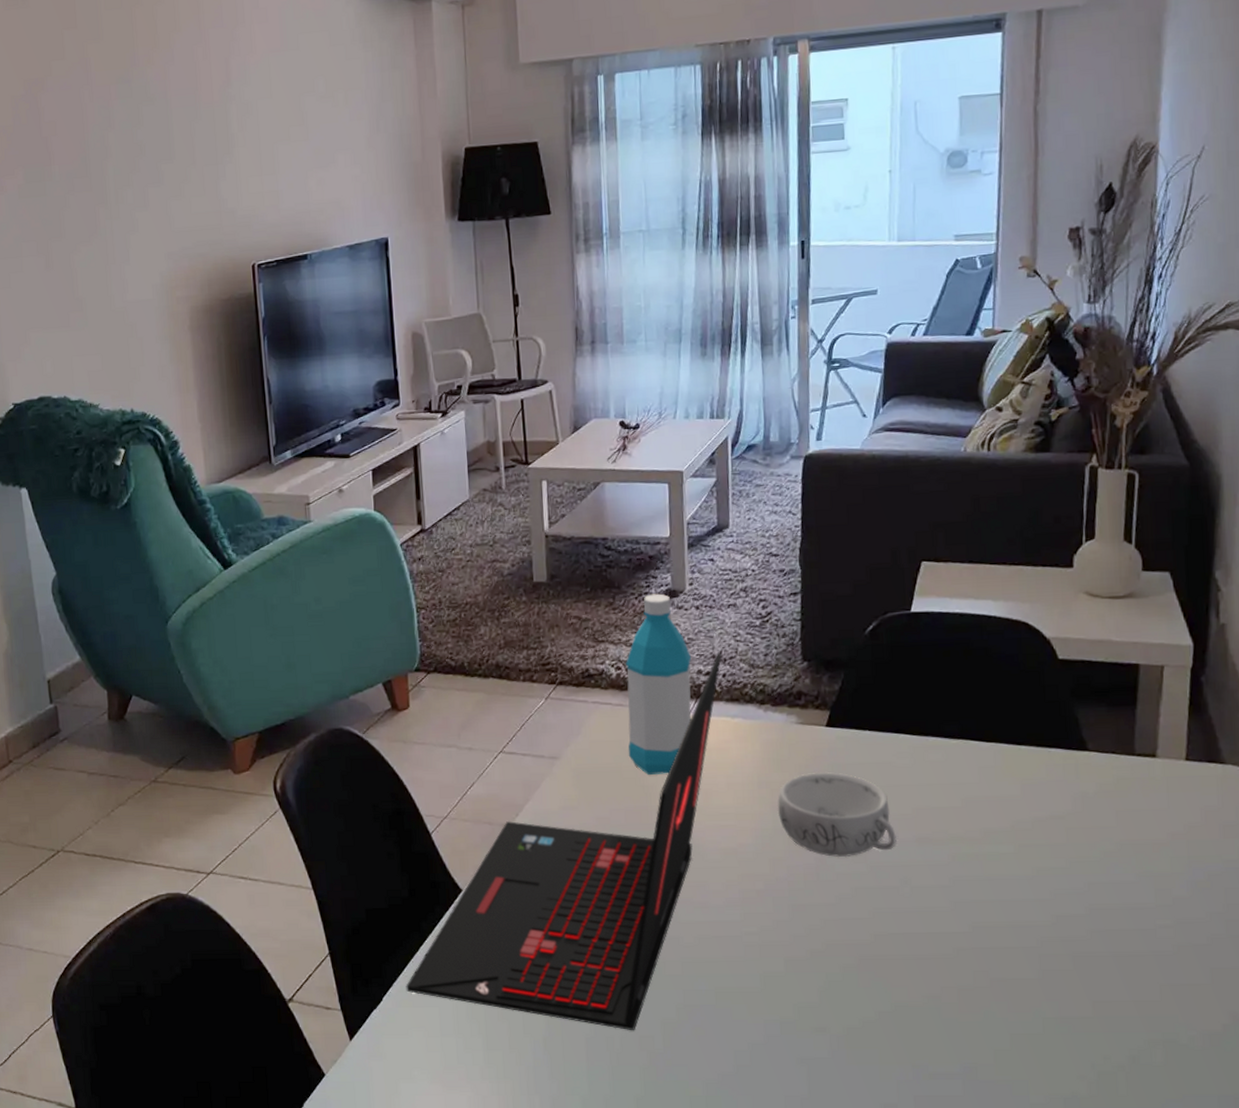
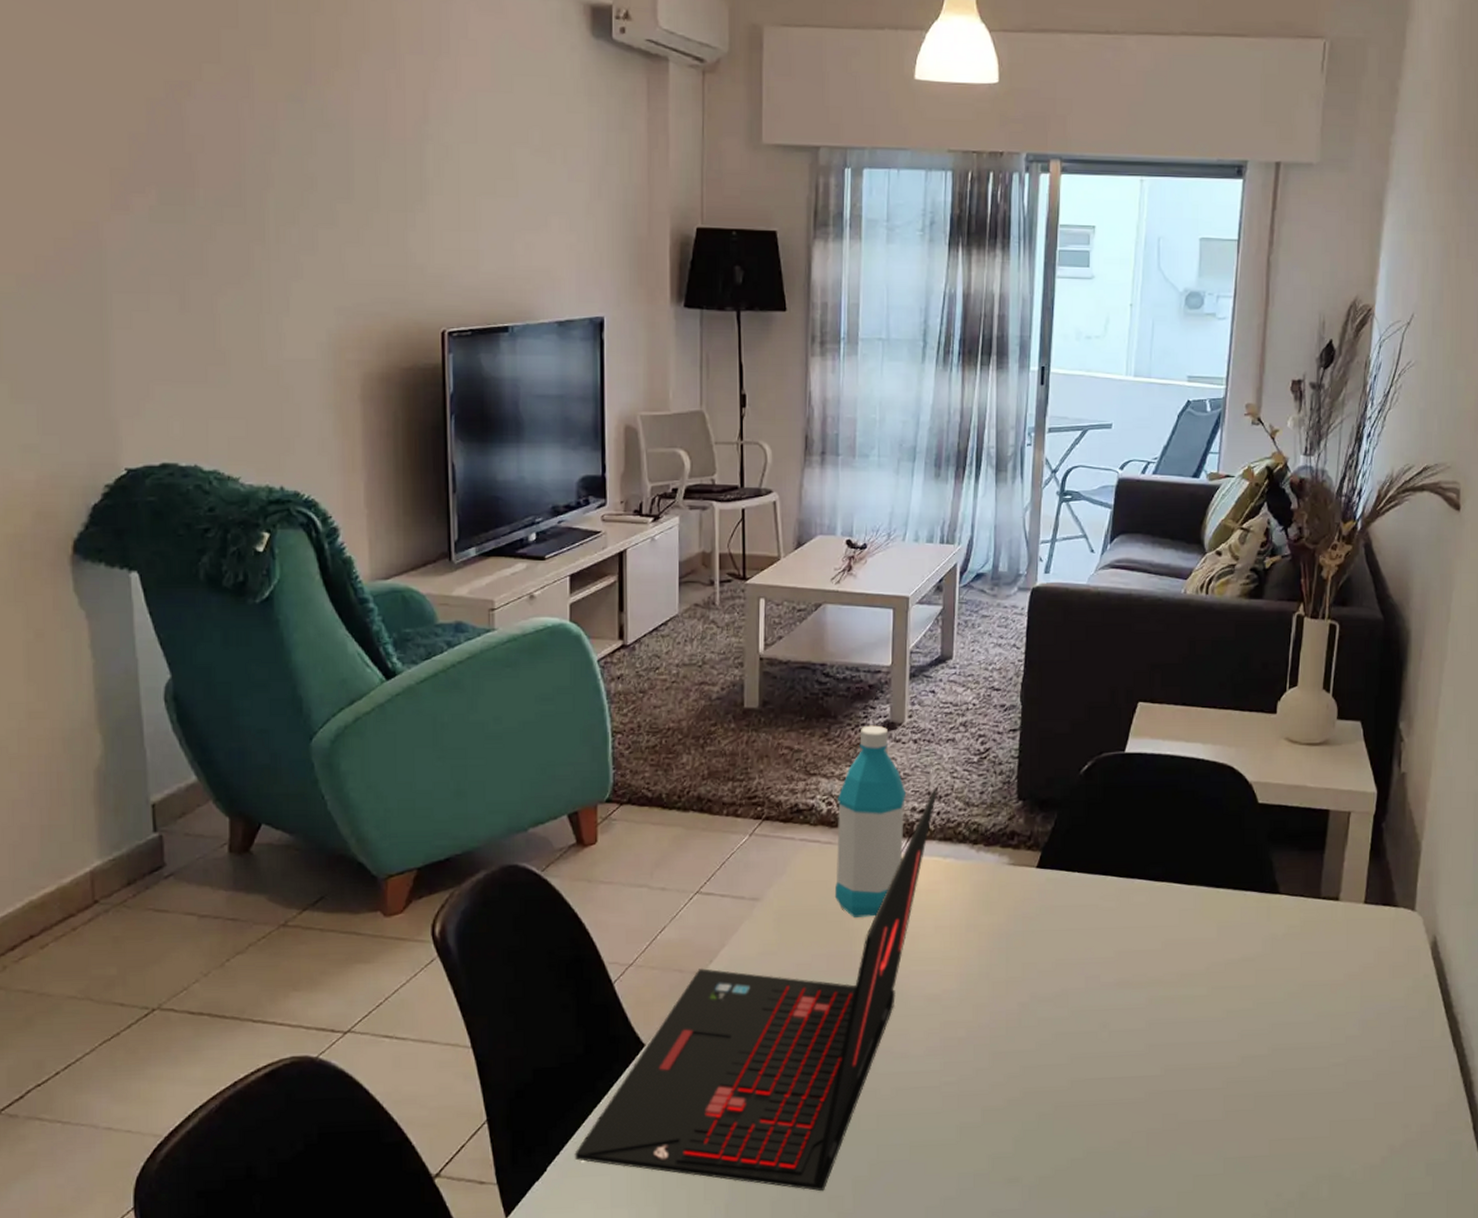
decorative bowl: present [777,771,897,858] -> none [983,914,1098,1003]

